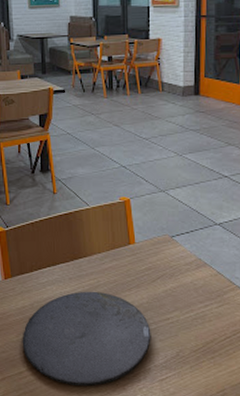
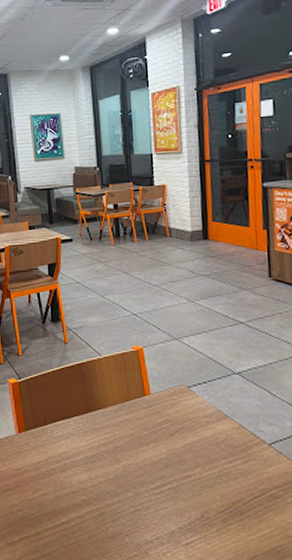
plate: present [22,291,151,386] -> none [38,445,173,549]

